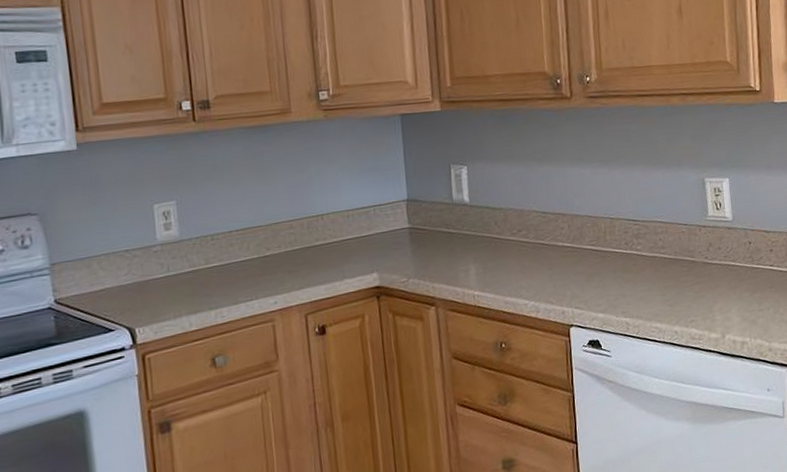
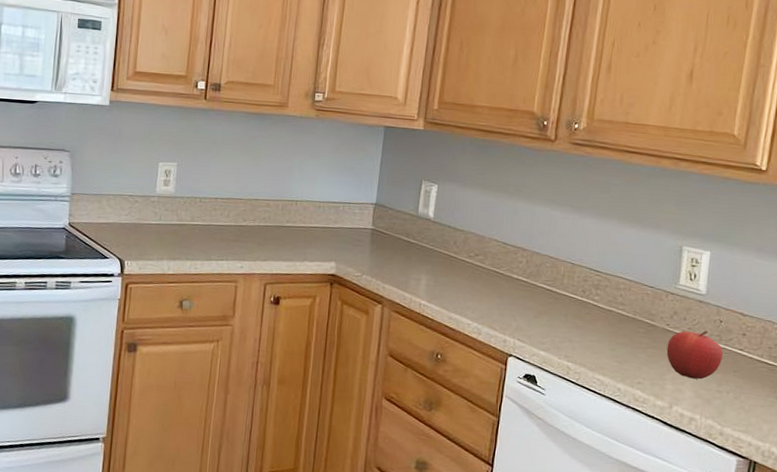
fruit: none [709,255,758,305] -> present [666,330,723,380]

